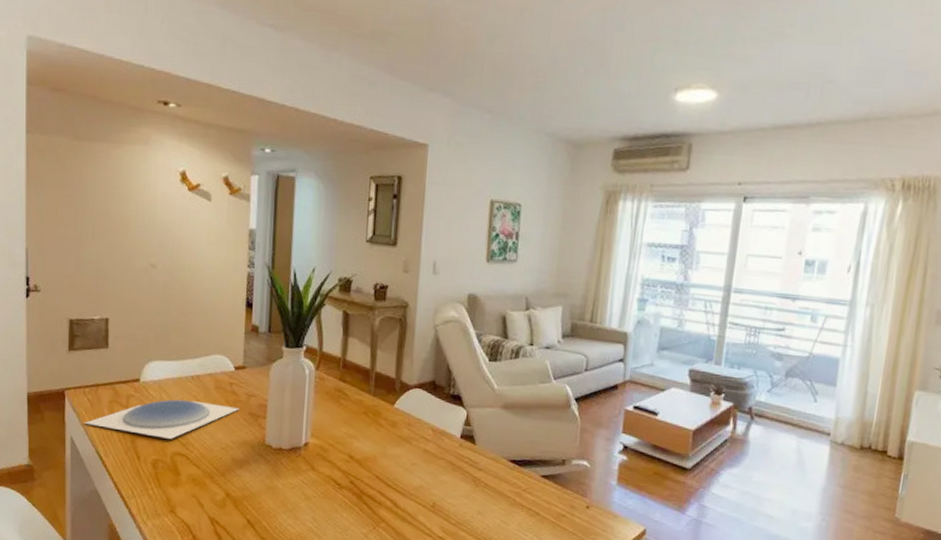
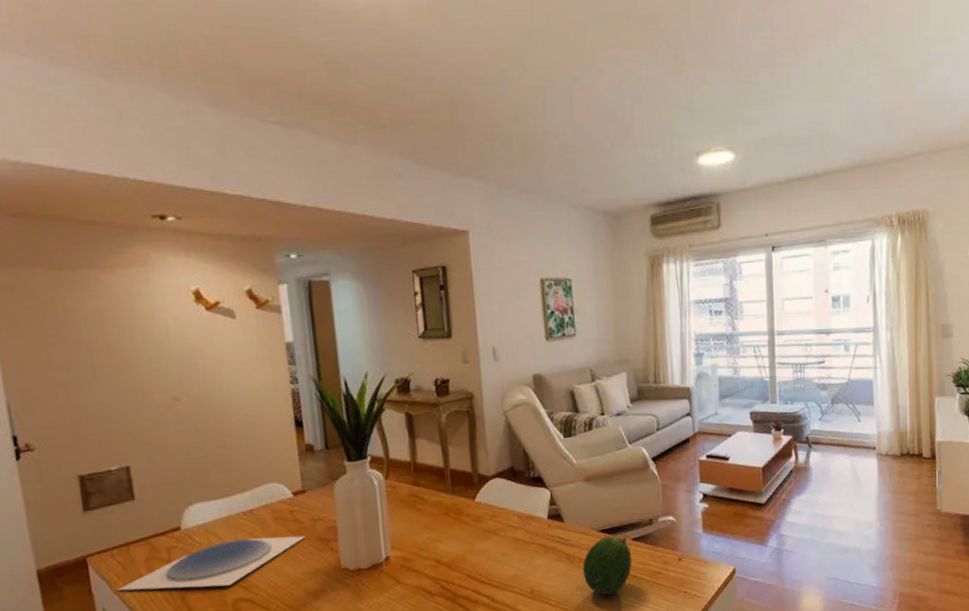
fruit: none [486,467,539,527] -> present [582,535,632,596]

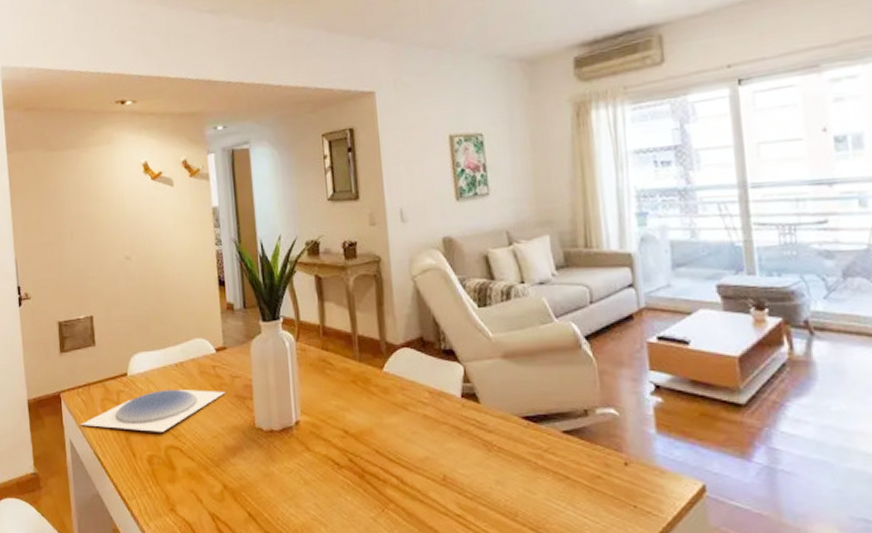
fruit: present [582,535,632,596] -> none [502,424,564,496]

